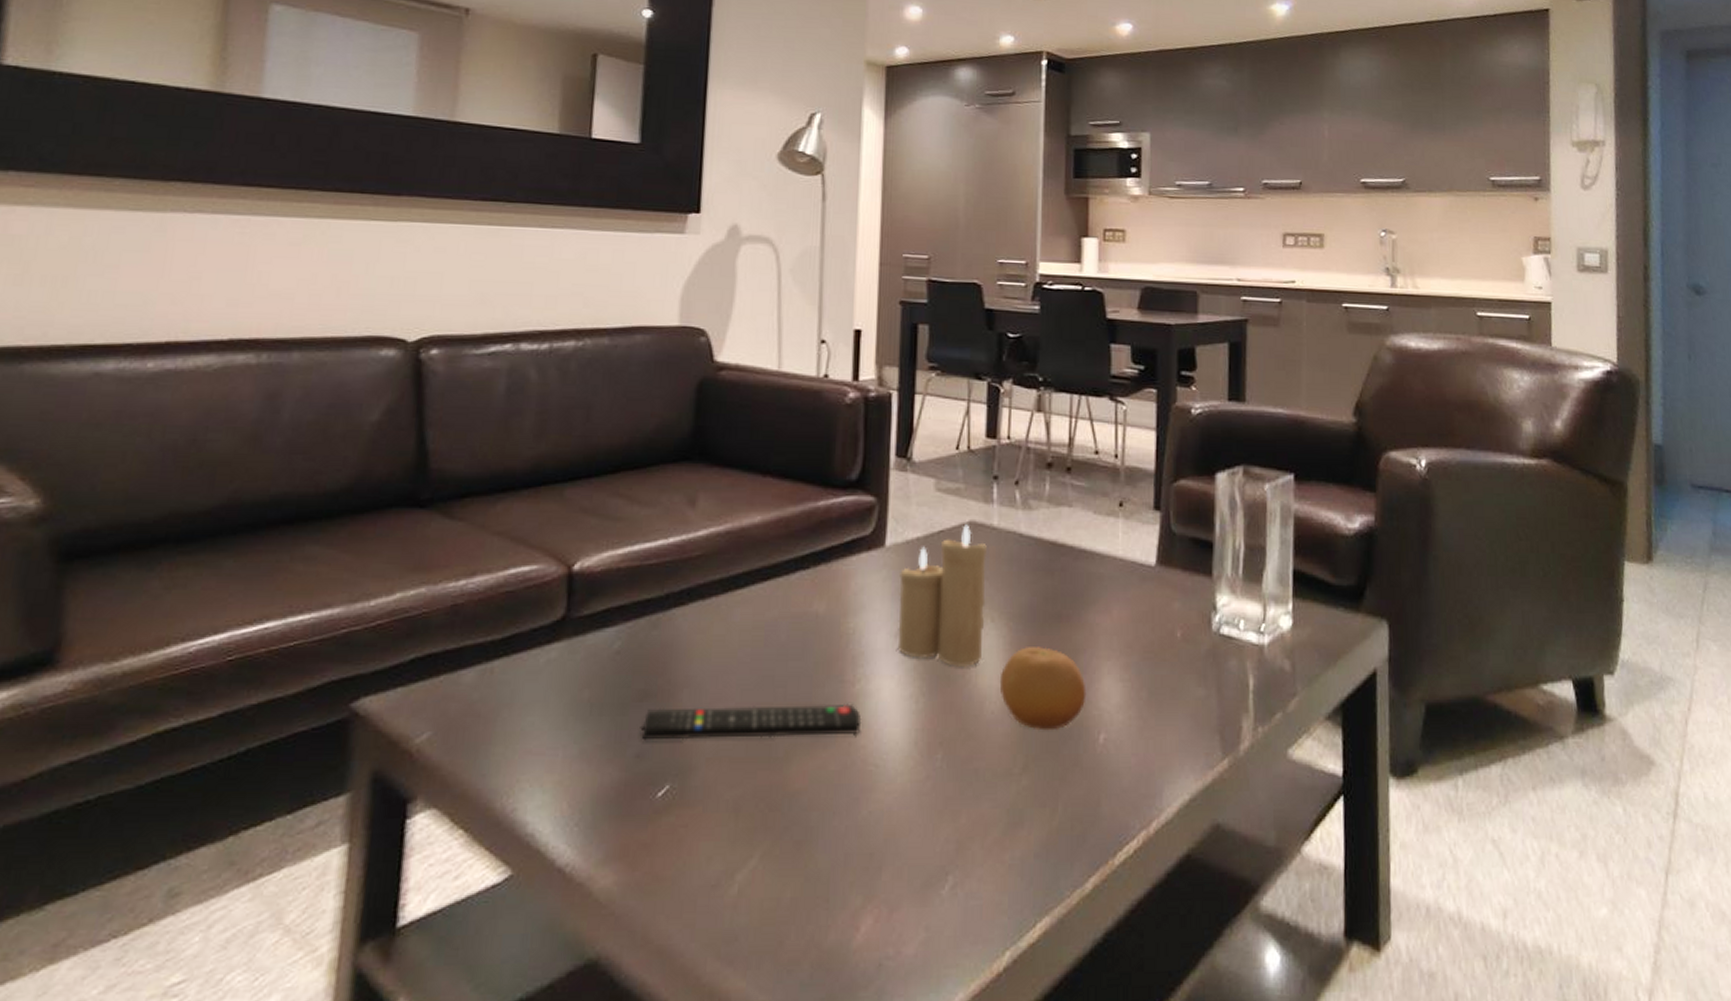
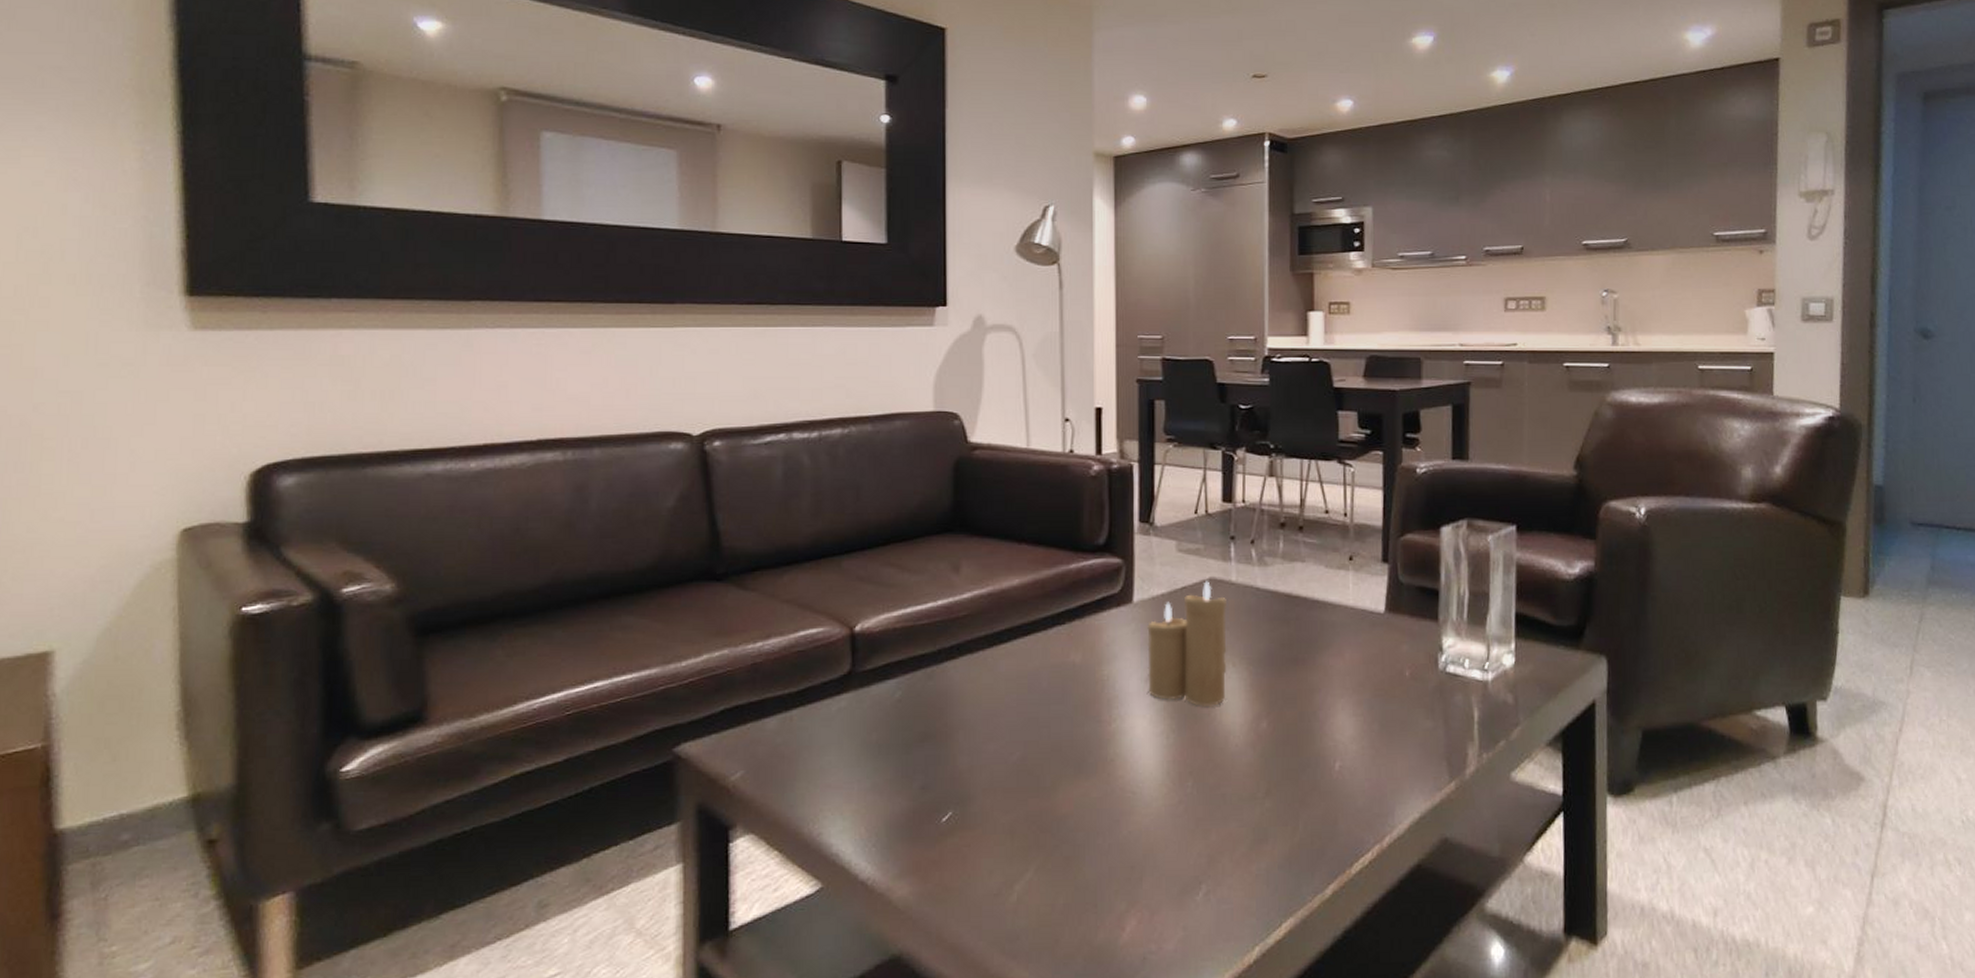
remote control: present [641,703,862,740] -> none [924,740,1119,774]
fruit: present [1000,647,1087,731] -> none [1243,687,1322,760]

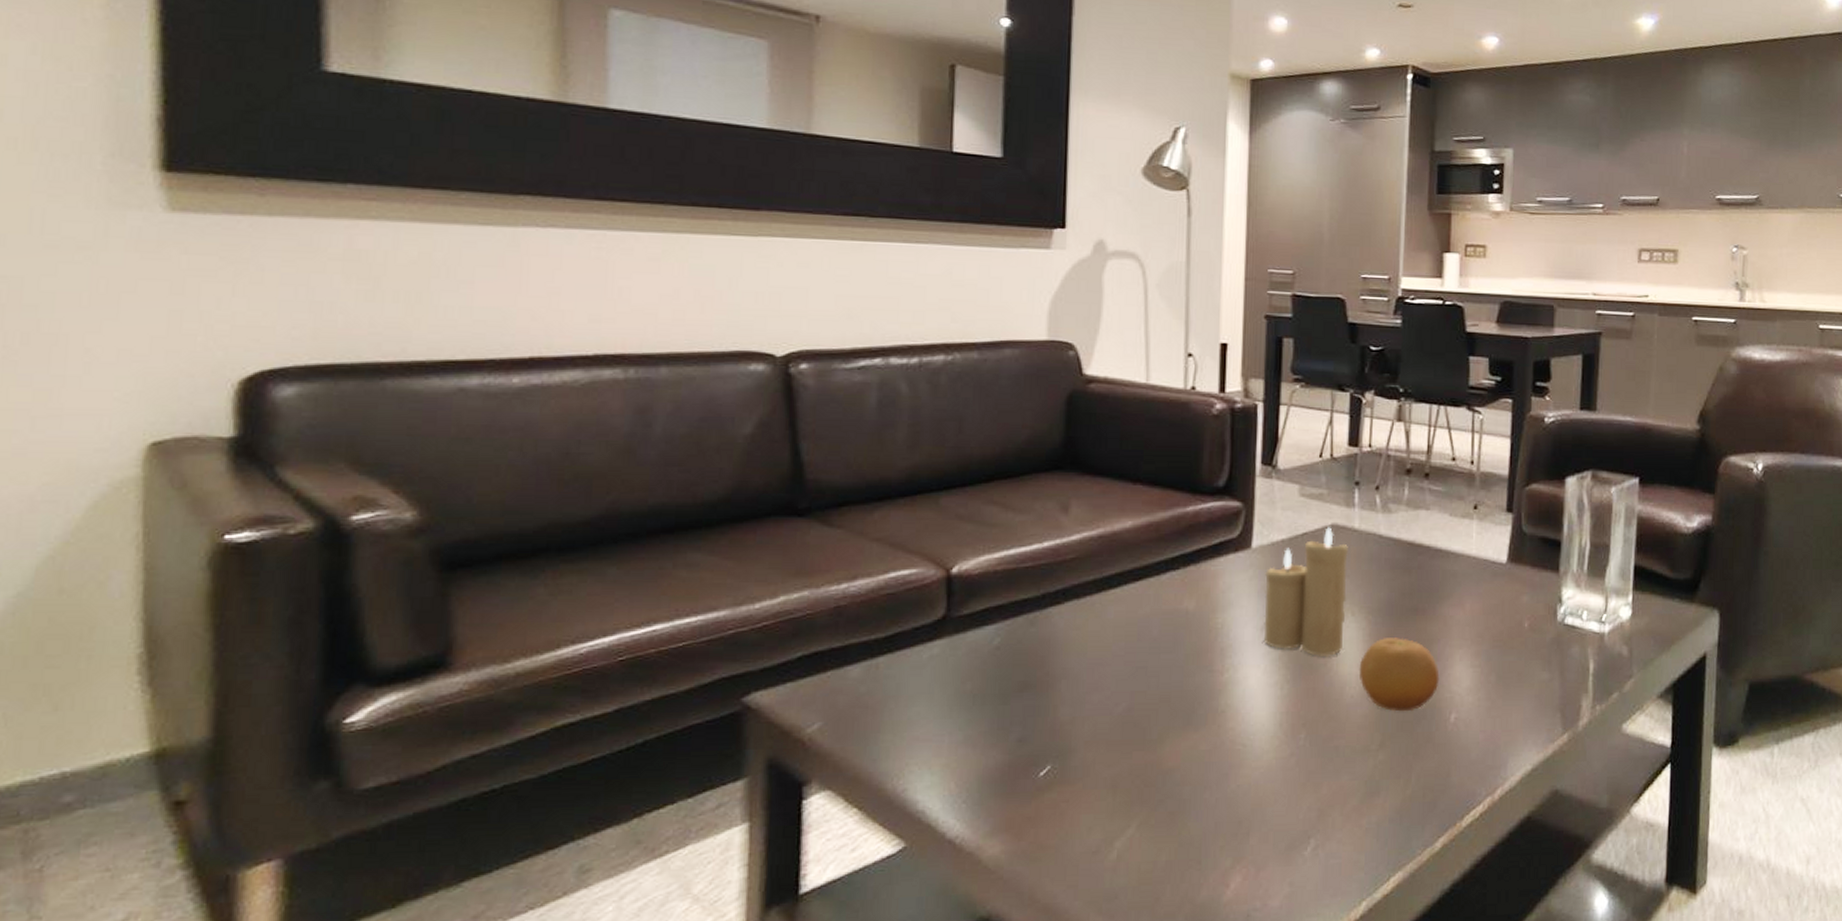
fruit: none [1243,687,1322,760] -> present [1360,638,1440,712]

